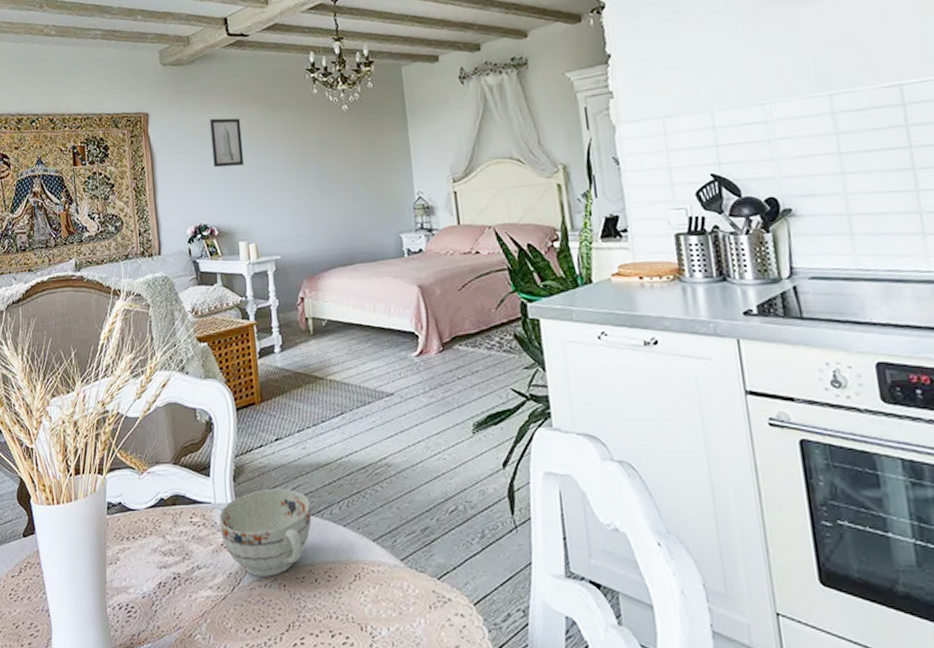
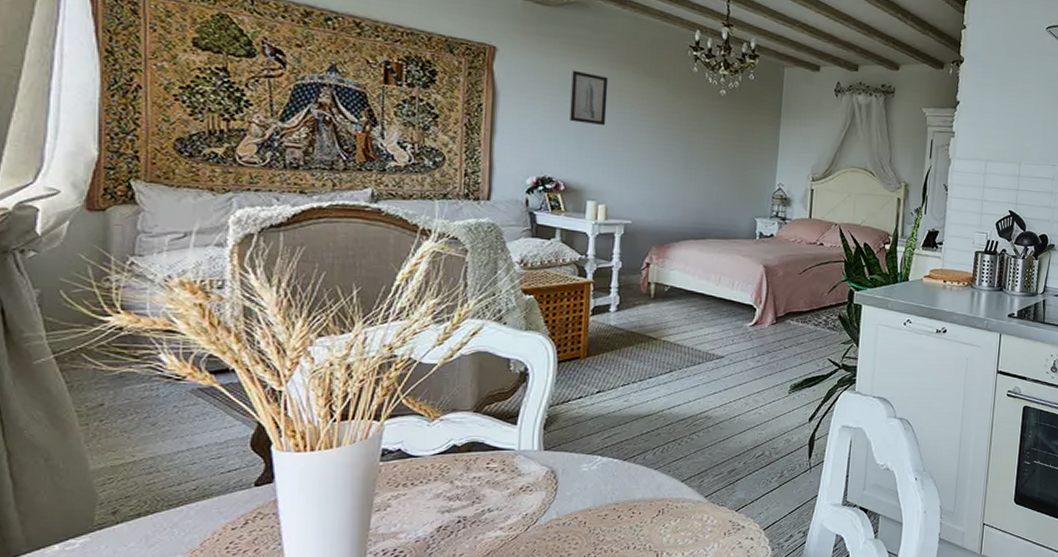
teacup: present [219,488,312,577] -> none [521,436,625,516]

